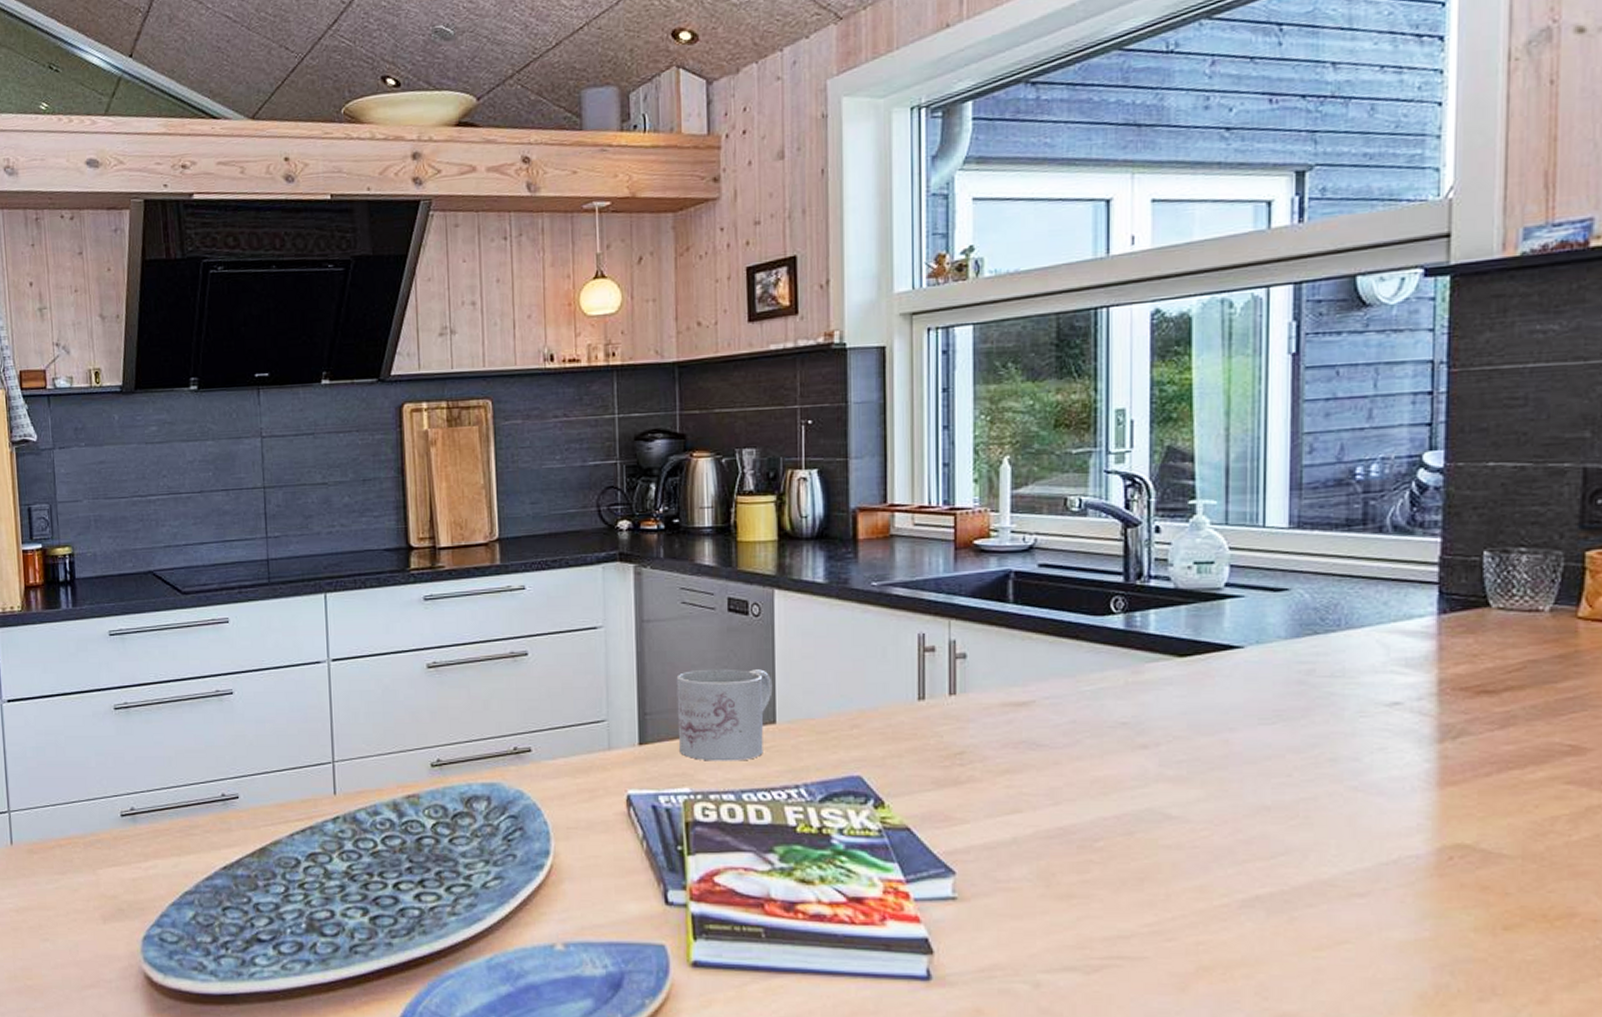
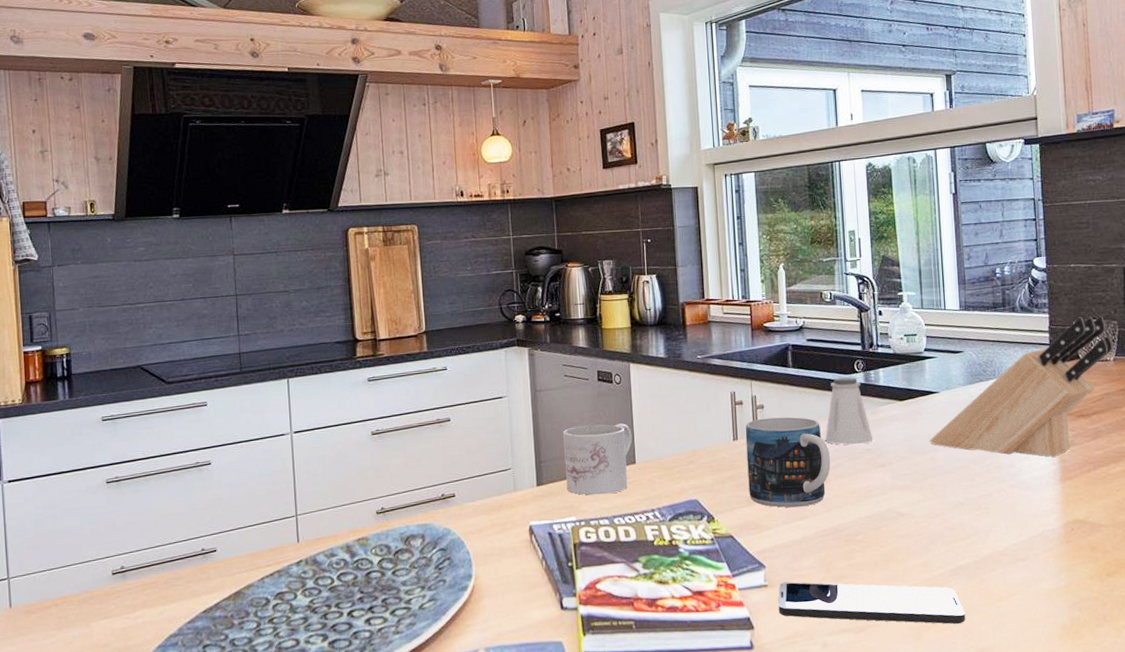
mug: none [936,671,1063,797] -> present [745,417,831,508]
smartphone: none [971,896,1260,975] -> present [778,582,966,624]
saltshaker: none [1058,620,1133,716] -> present [825,377,874,445]
knife block: none [1222,543,1553,750] -> present [929,316,1114,457]

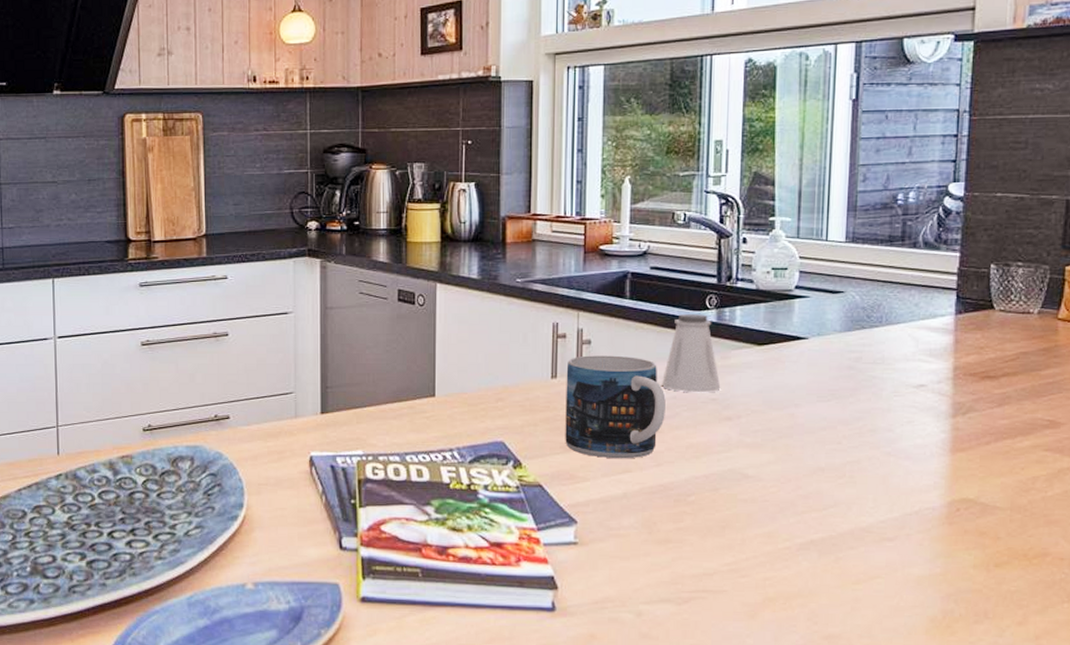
mug: present [562,423,632,495] -> none [353,350,433,428]
smartphone: present [778,582,966,624] -> none [588,541,812,605]
knife block: present [929,316,1114,457] -> none [789,258,1041,423]

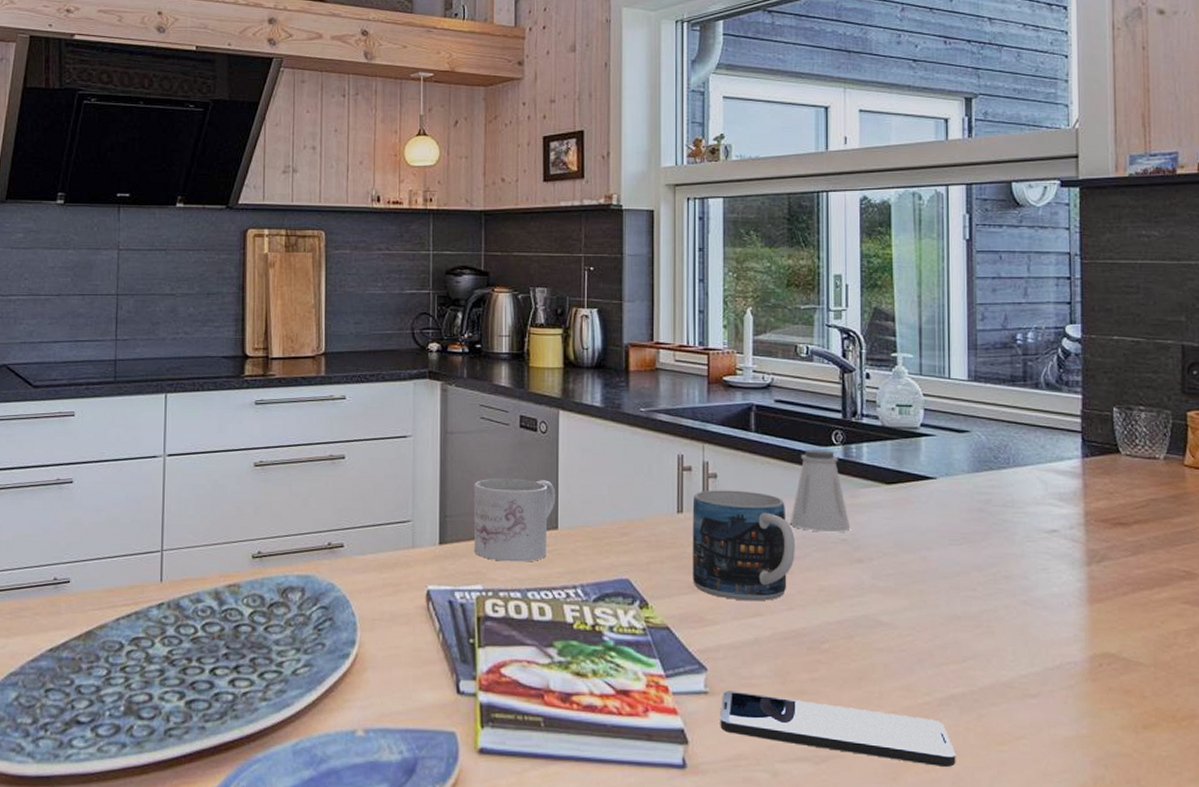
mug: none [353,350,433,428] -> present [473,478,556,562]
smartphone: none [588,541,812,605] -> present [720,691,956,767]

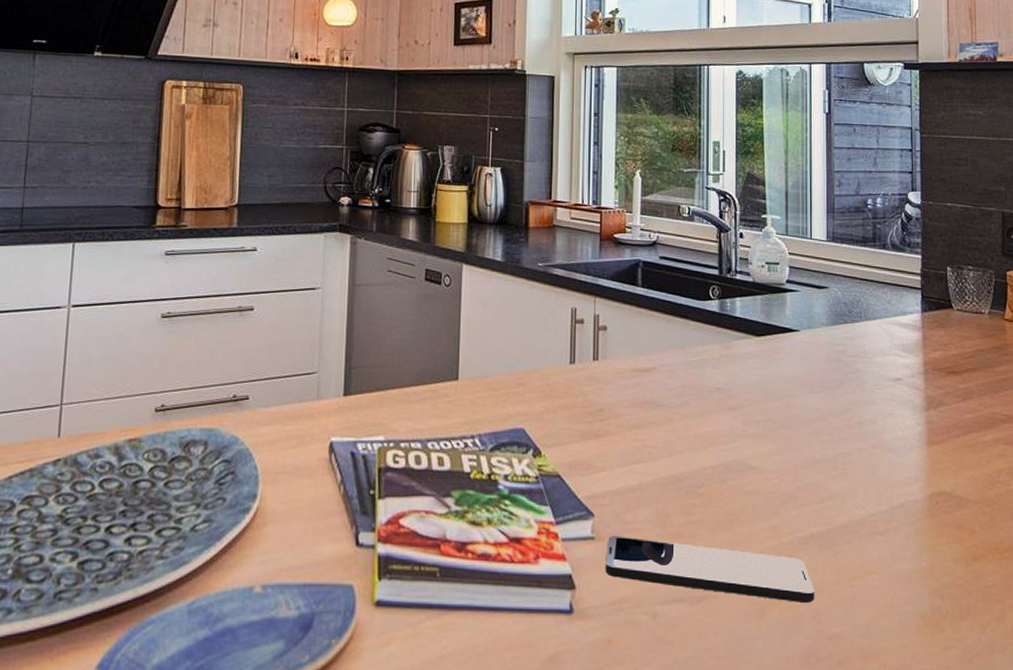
mug: present [473,478,556,562] -> none [377,330,458,413]
mug: present [692,490,795,602] -> none [583,341,676,449]
saltshaker: present [791,450,851,533] -> none [672,304,725,382]

